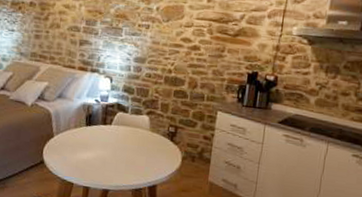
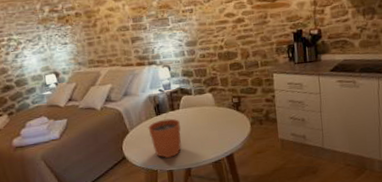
plant pot: none [74,122,109,174] -> present [148,109,181,158]

